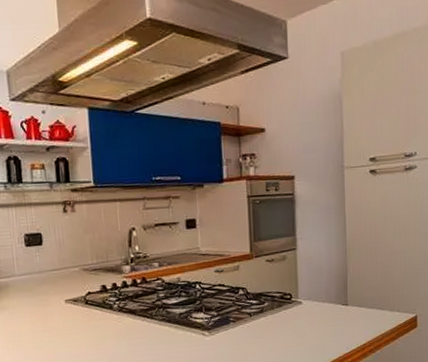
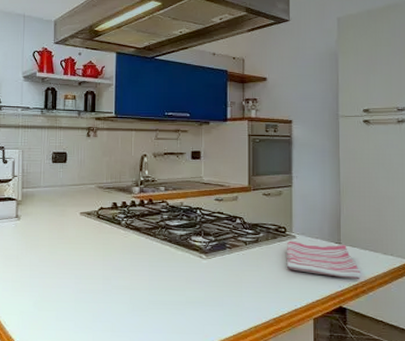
dish towel: none [292,306,368,340] -> present [286,240,361,280]

